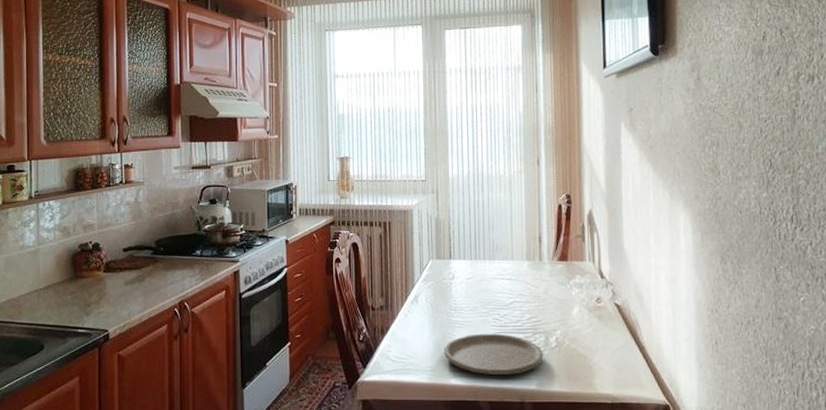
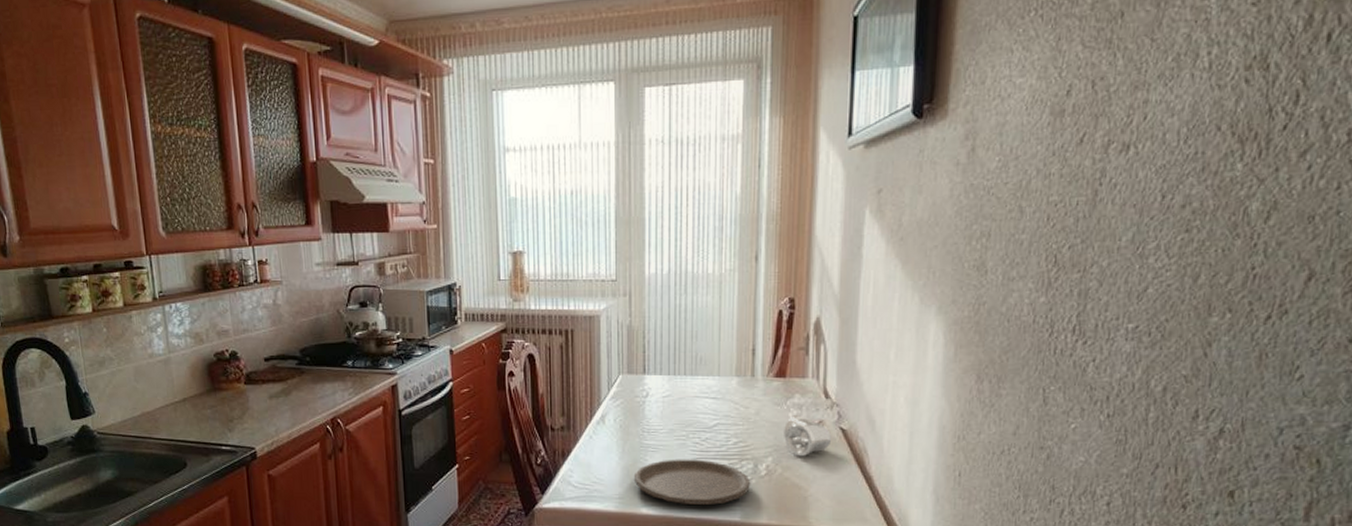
pipe fitting: none [569,292,609,330] -> present [784,414,832,457]

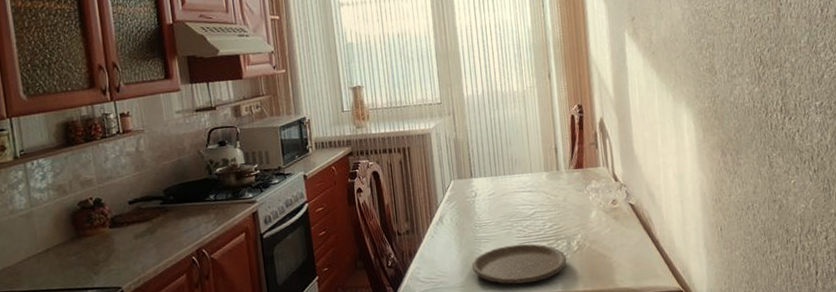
pipe fitting: present [784,414,832,457] -> none [587,196,625,231]

